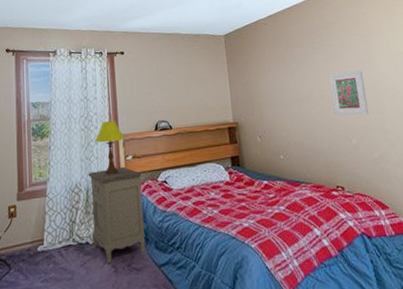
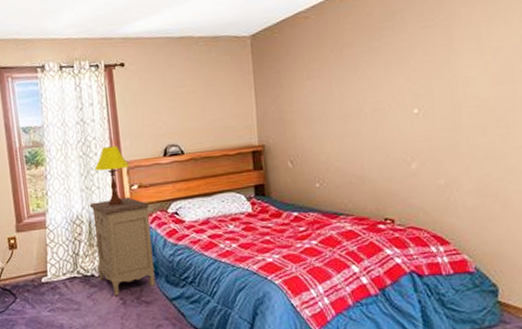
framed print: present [328,70,369,116] -> none [388,74,439,134]

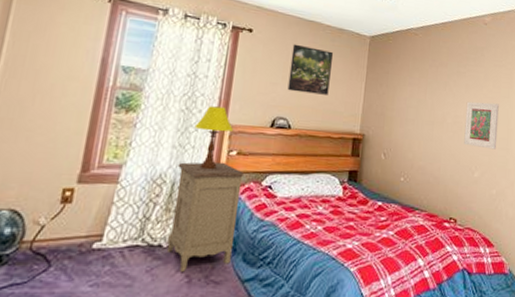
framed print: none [167,64,216,117] -> present [287,44,333,95]
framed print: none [388,74,439,134] -> present [464,101,499,150]

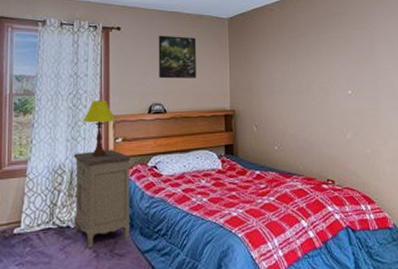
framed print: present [464,101,499,150] -> none [330,65,366,110]

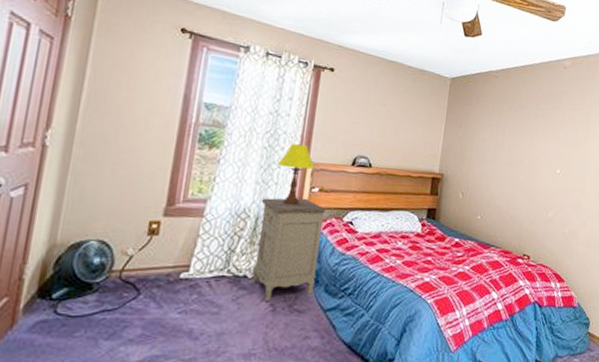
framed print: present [158,35,196,79] -> none [368,84,414,135]

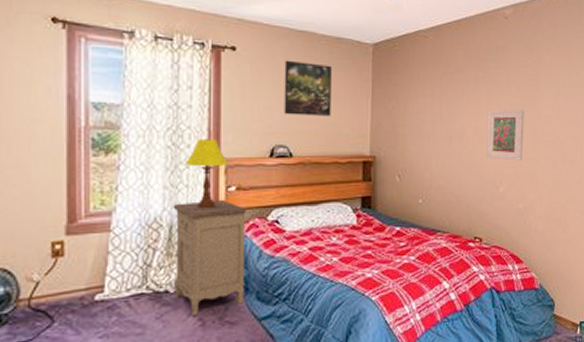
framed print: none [368,84,414,135] -> present [284,60,331,116]
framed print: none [539,144,575,191] -> present [486,109,524,161]

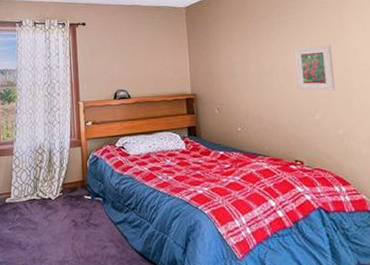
nightstand: present [167,199,246,316] -> none [49,131,103,217]
table lamp: present [185,139,228,209] -> none [57,88,85,139]
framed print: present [284,60,331,116] -> none [119,27,157,67]

